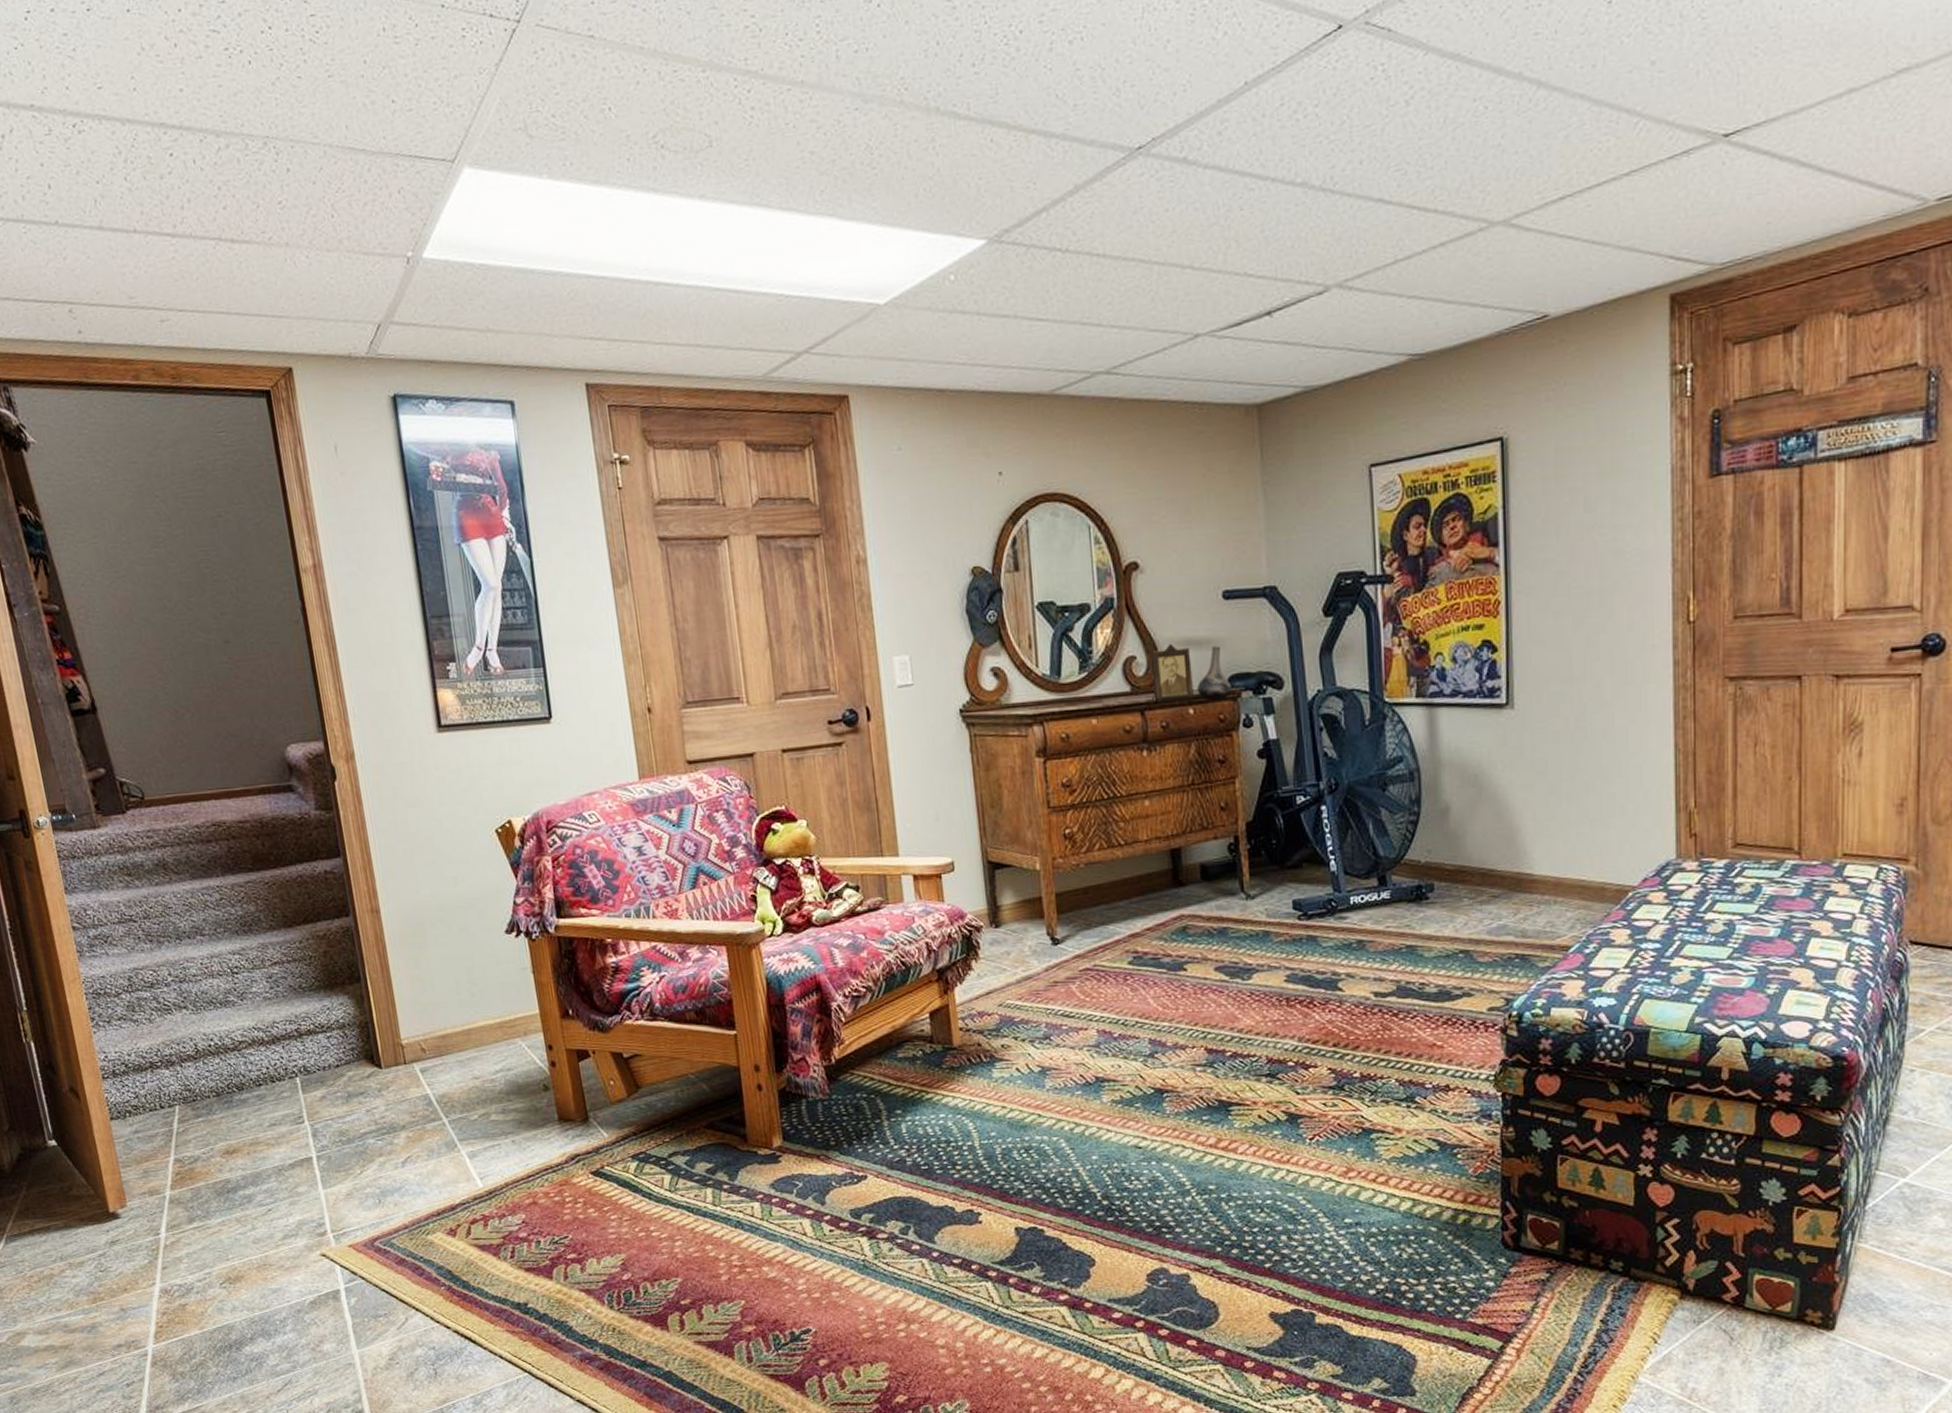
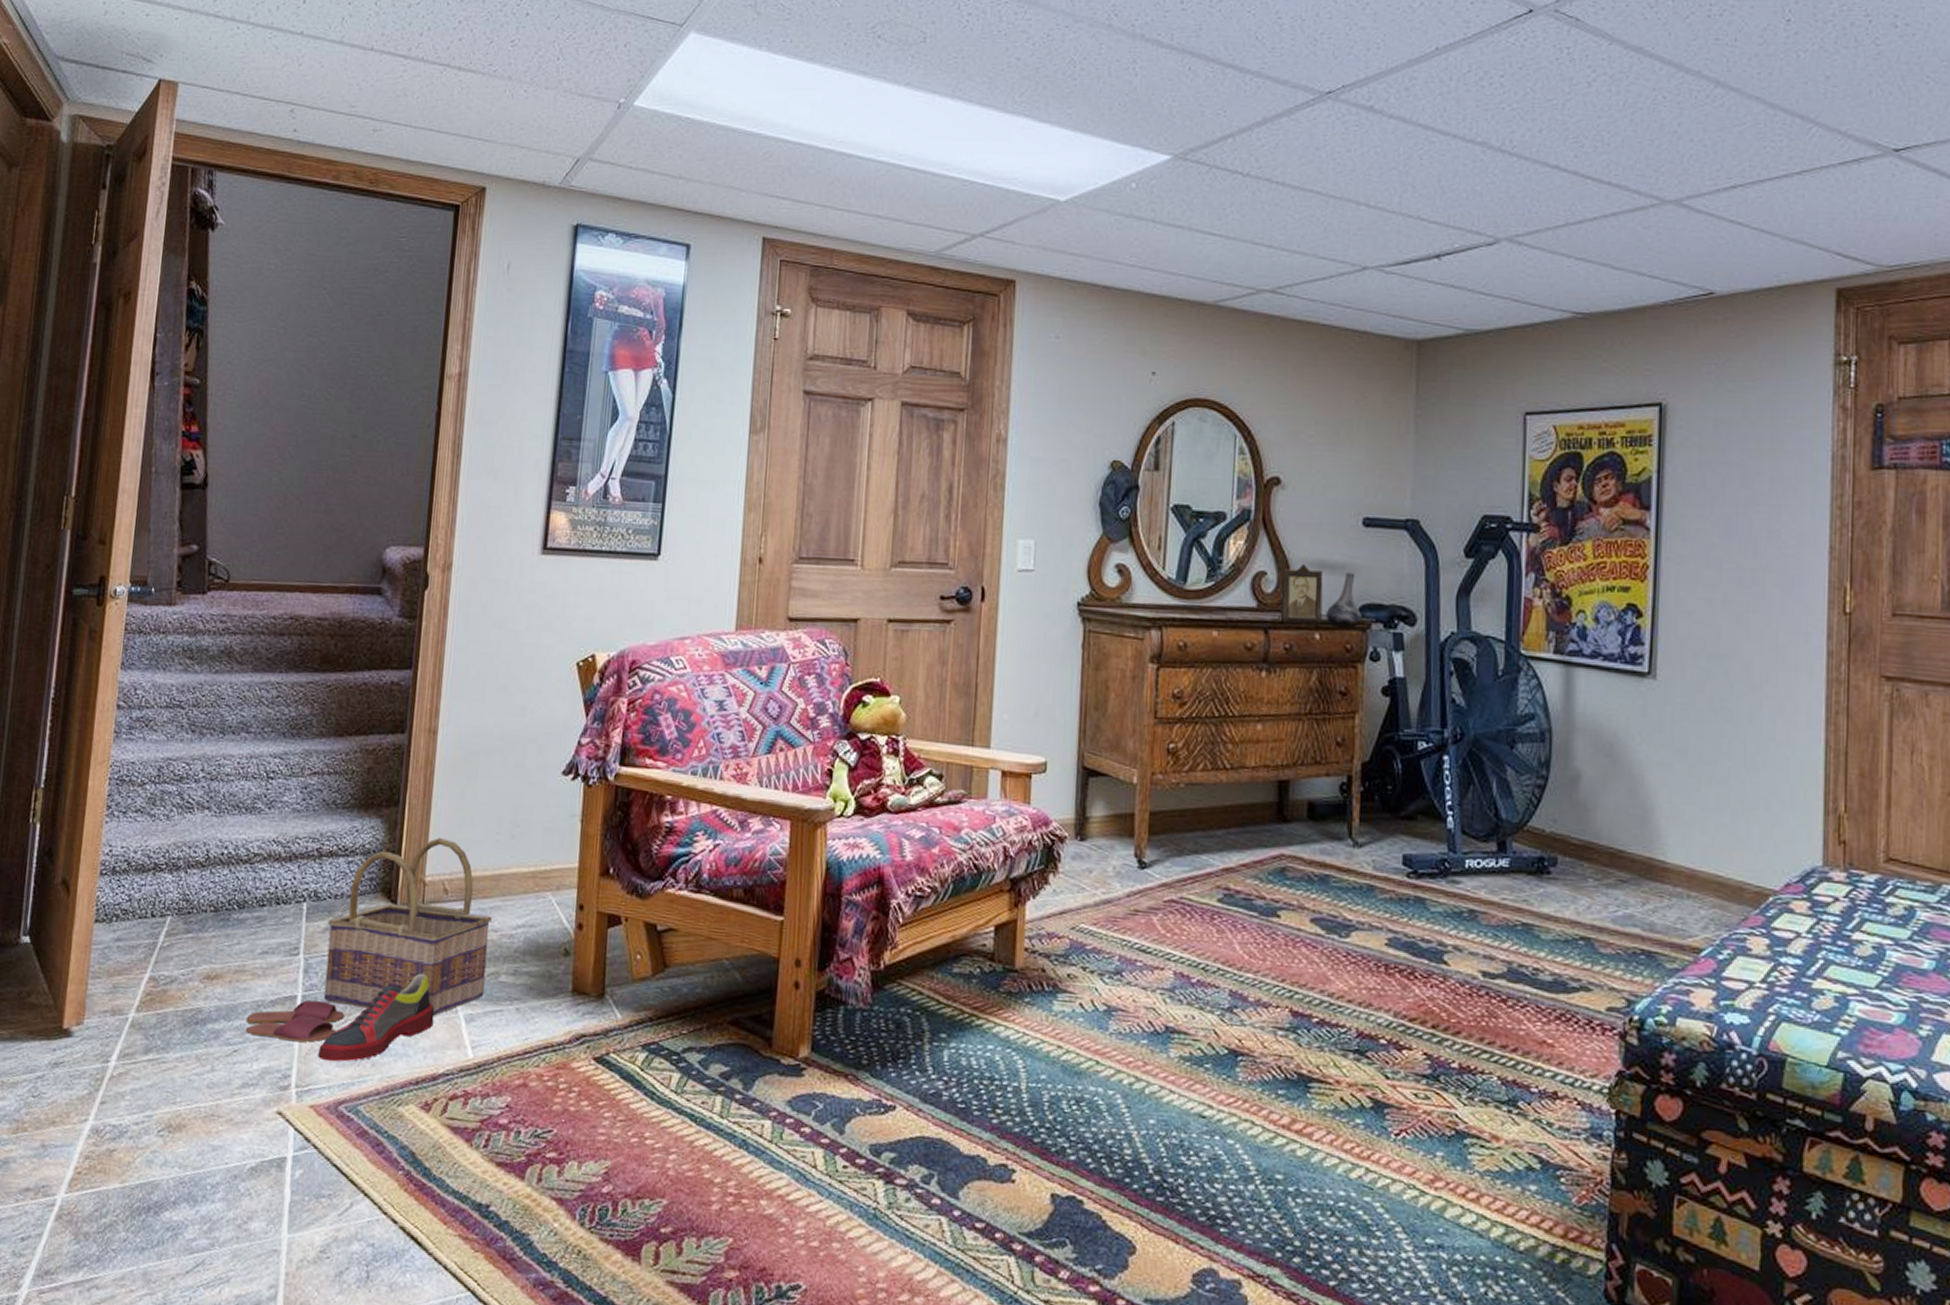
slippers: none [271,1158,359,1196] -> present [245,1000,345,1042]
basket: none [322,1005,480,1159] -> present [323,838,492,1016]
shoe: none [343,1122,441,1208] -> present [318,973,435,1062]

